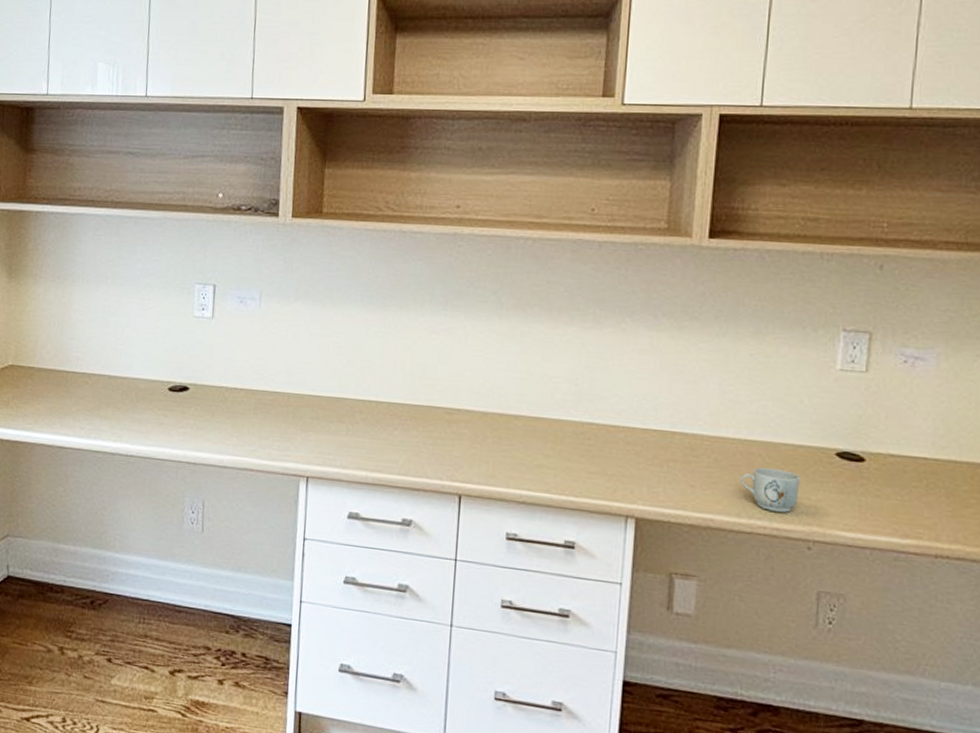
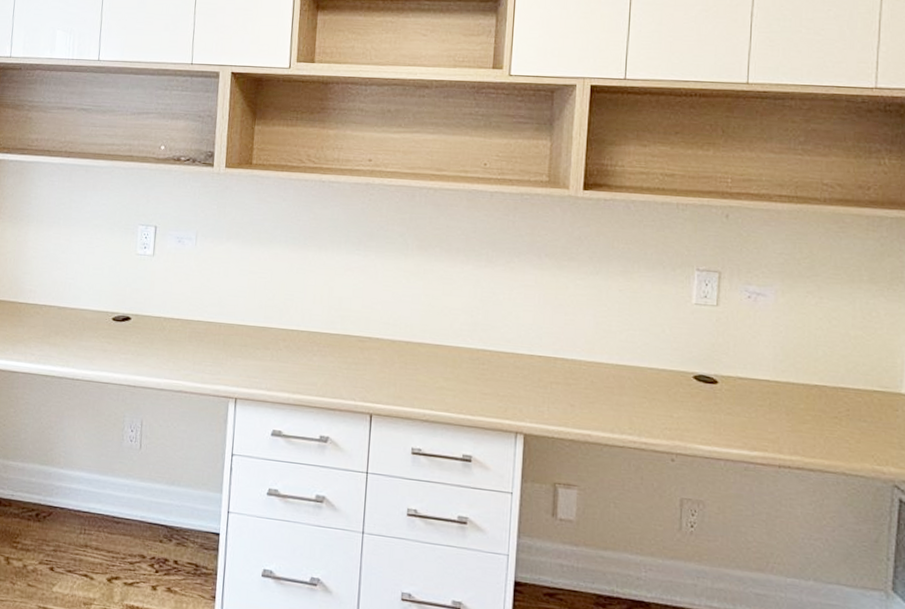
mug: present [741,467,801,513] -> none [614,389,664,429]

